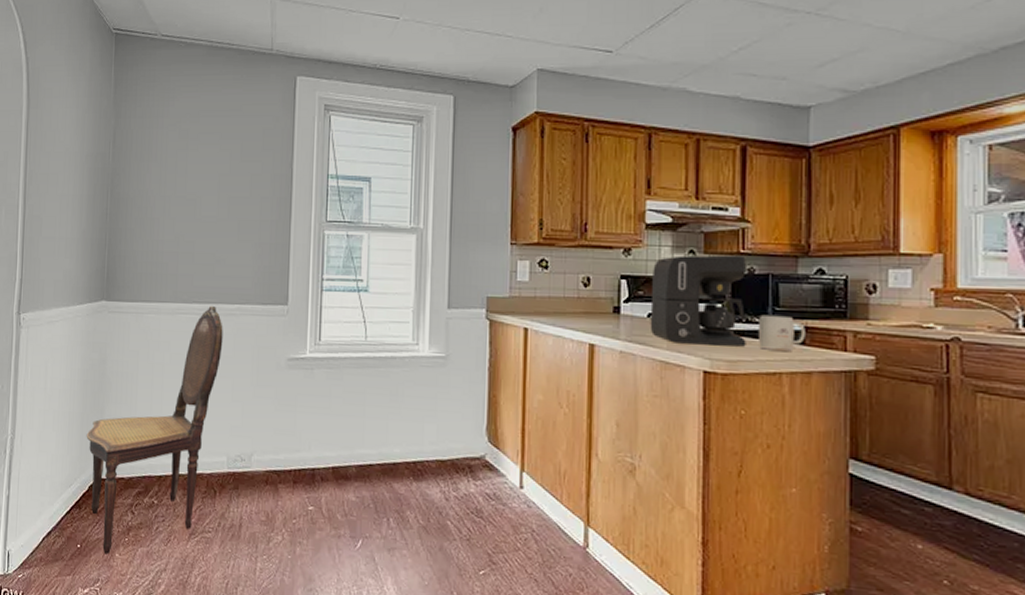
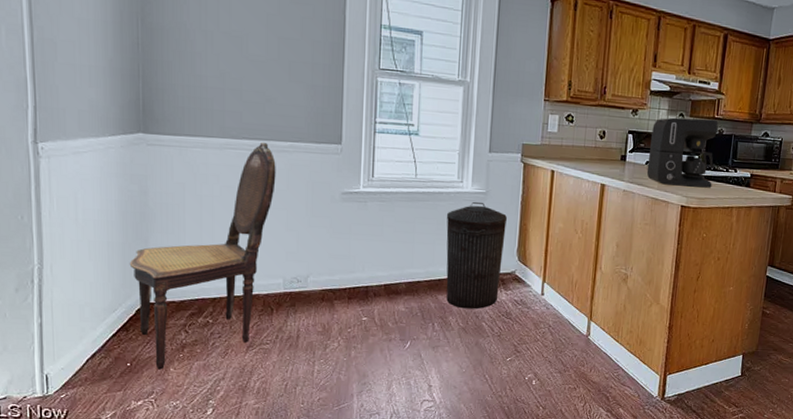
trash can: none [400,367,472,503] -> present [446,201,507,309]
mug: present [757,314,806,351] -> none [720,164,752,192]

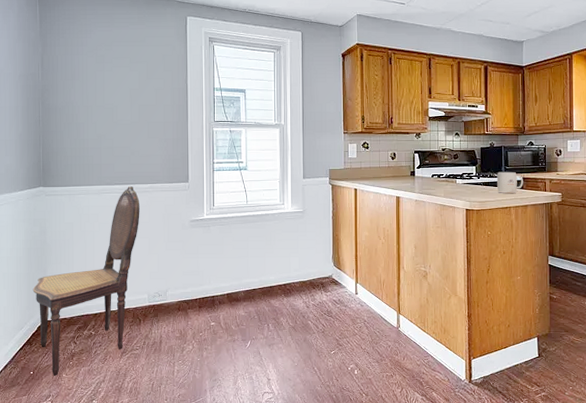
trash can: present [446,201,507,309] -> none [273,219,322,310]
coffee maker: present [646,117,719,188] -> none [433,135,490,193]
mug: none [720,164,752,192] -> present [496,171,523,193]

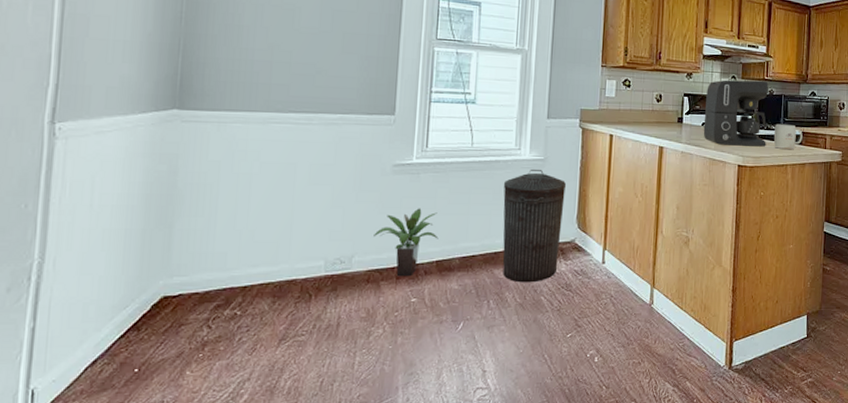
dining chair: present [32,185,140,376] -> none [148,114,324,374]
potted plant: none [180,253,227,306] -> present [374,208,439,277]
trash can: none [273,219,322,310] -> present [502,168,566,283]
coffee maker: none [433,135,490,193] -> present [703,80,769,147]

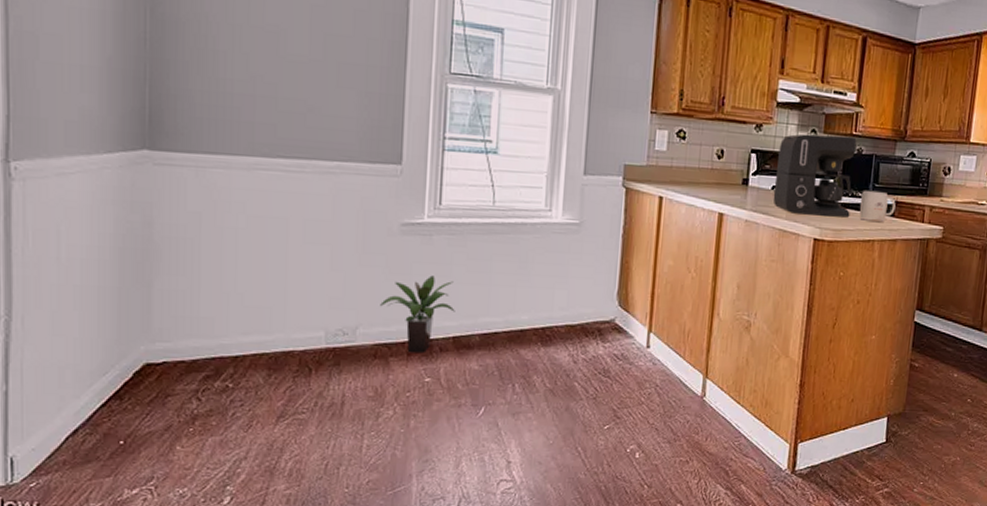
trash can: present [502,168,566,283] -> none [530,234,605,366]

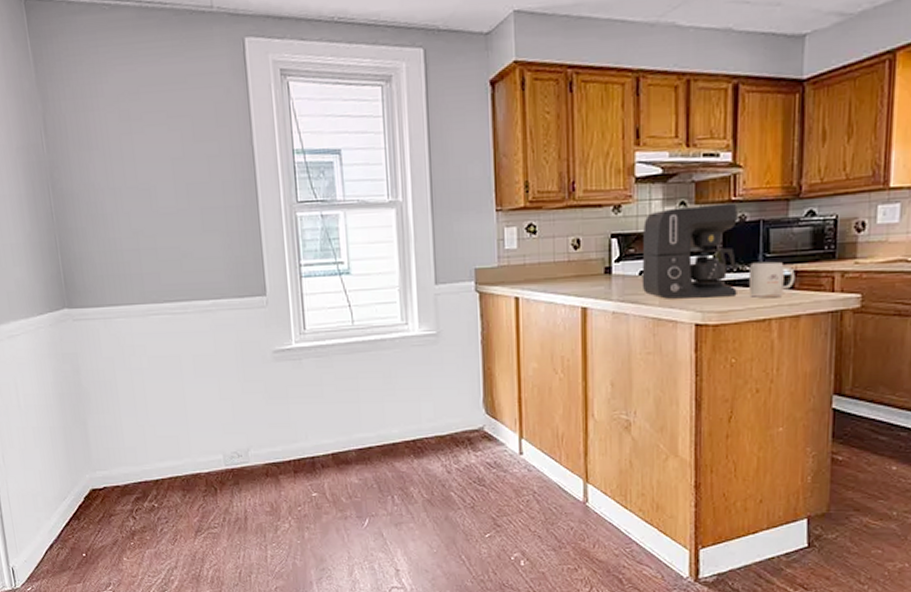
potted plant: present [380,275,455,354] -> none [265,397,331,471]

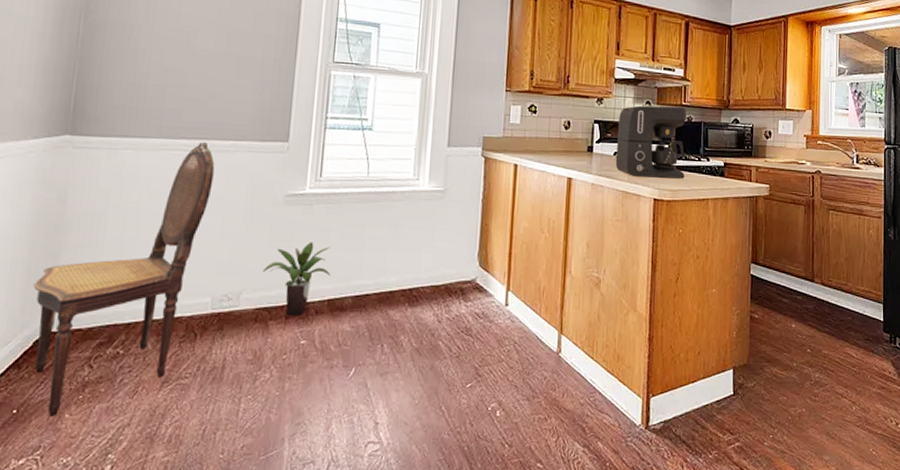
dining chair: none [72,303,203,559] -> present [33,141,215,417]
potted plant: none [265,397,331,471] -> present [263,242,331,316]
mug: present [748,261,795,297] -> none [693,153,725,182]

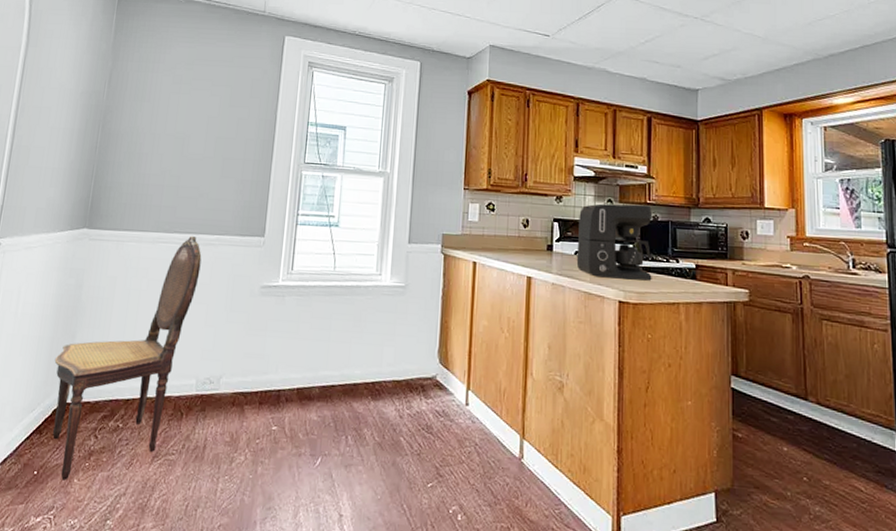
potted plant: present [263,242,331,316] -> none [240,331,300,403]

